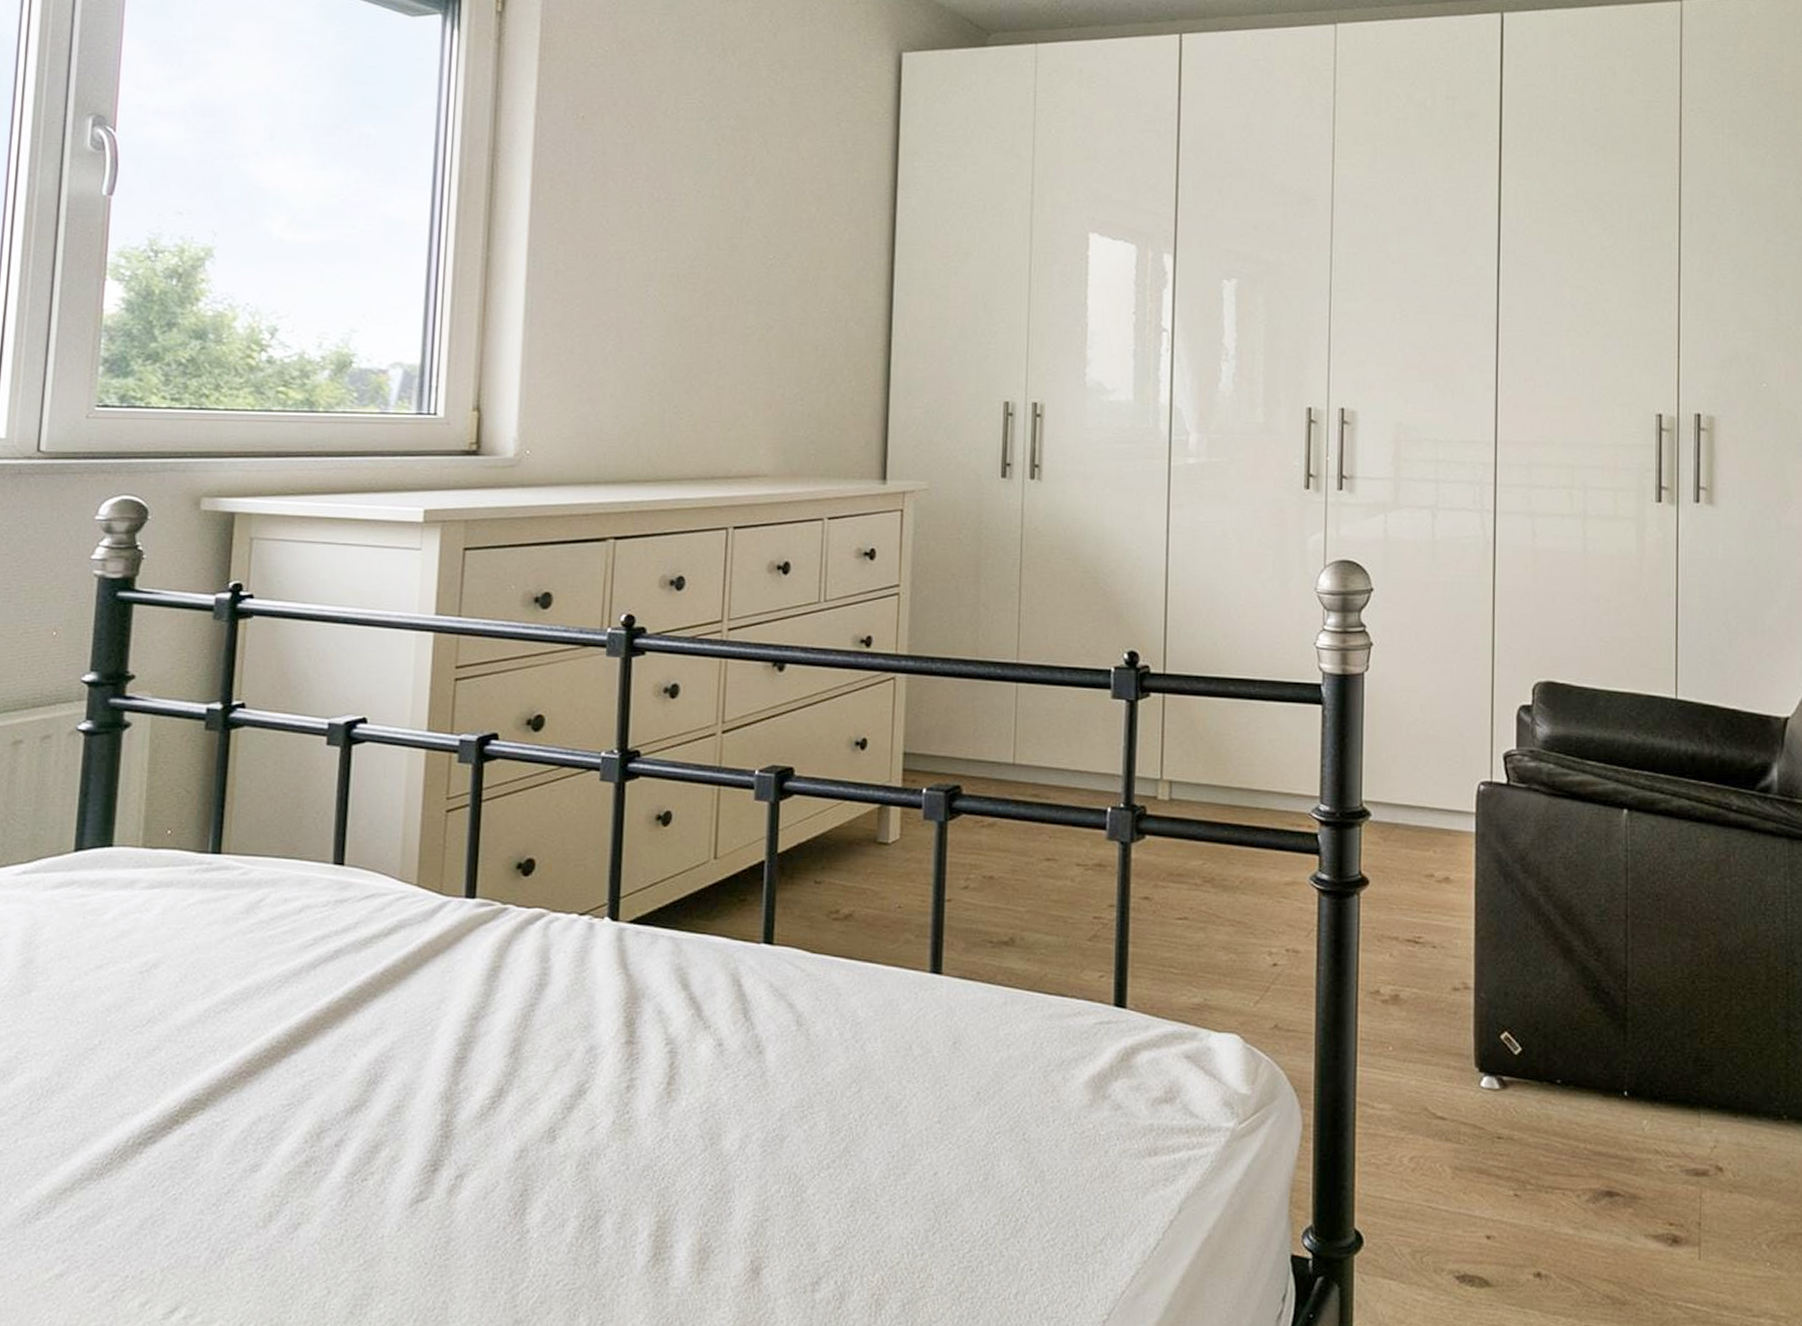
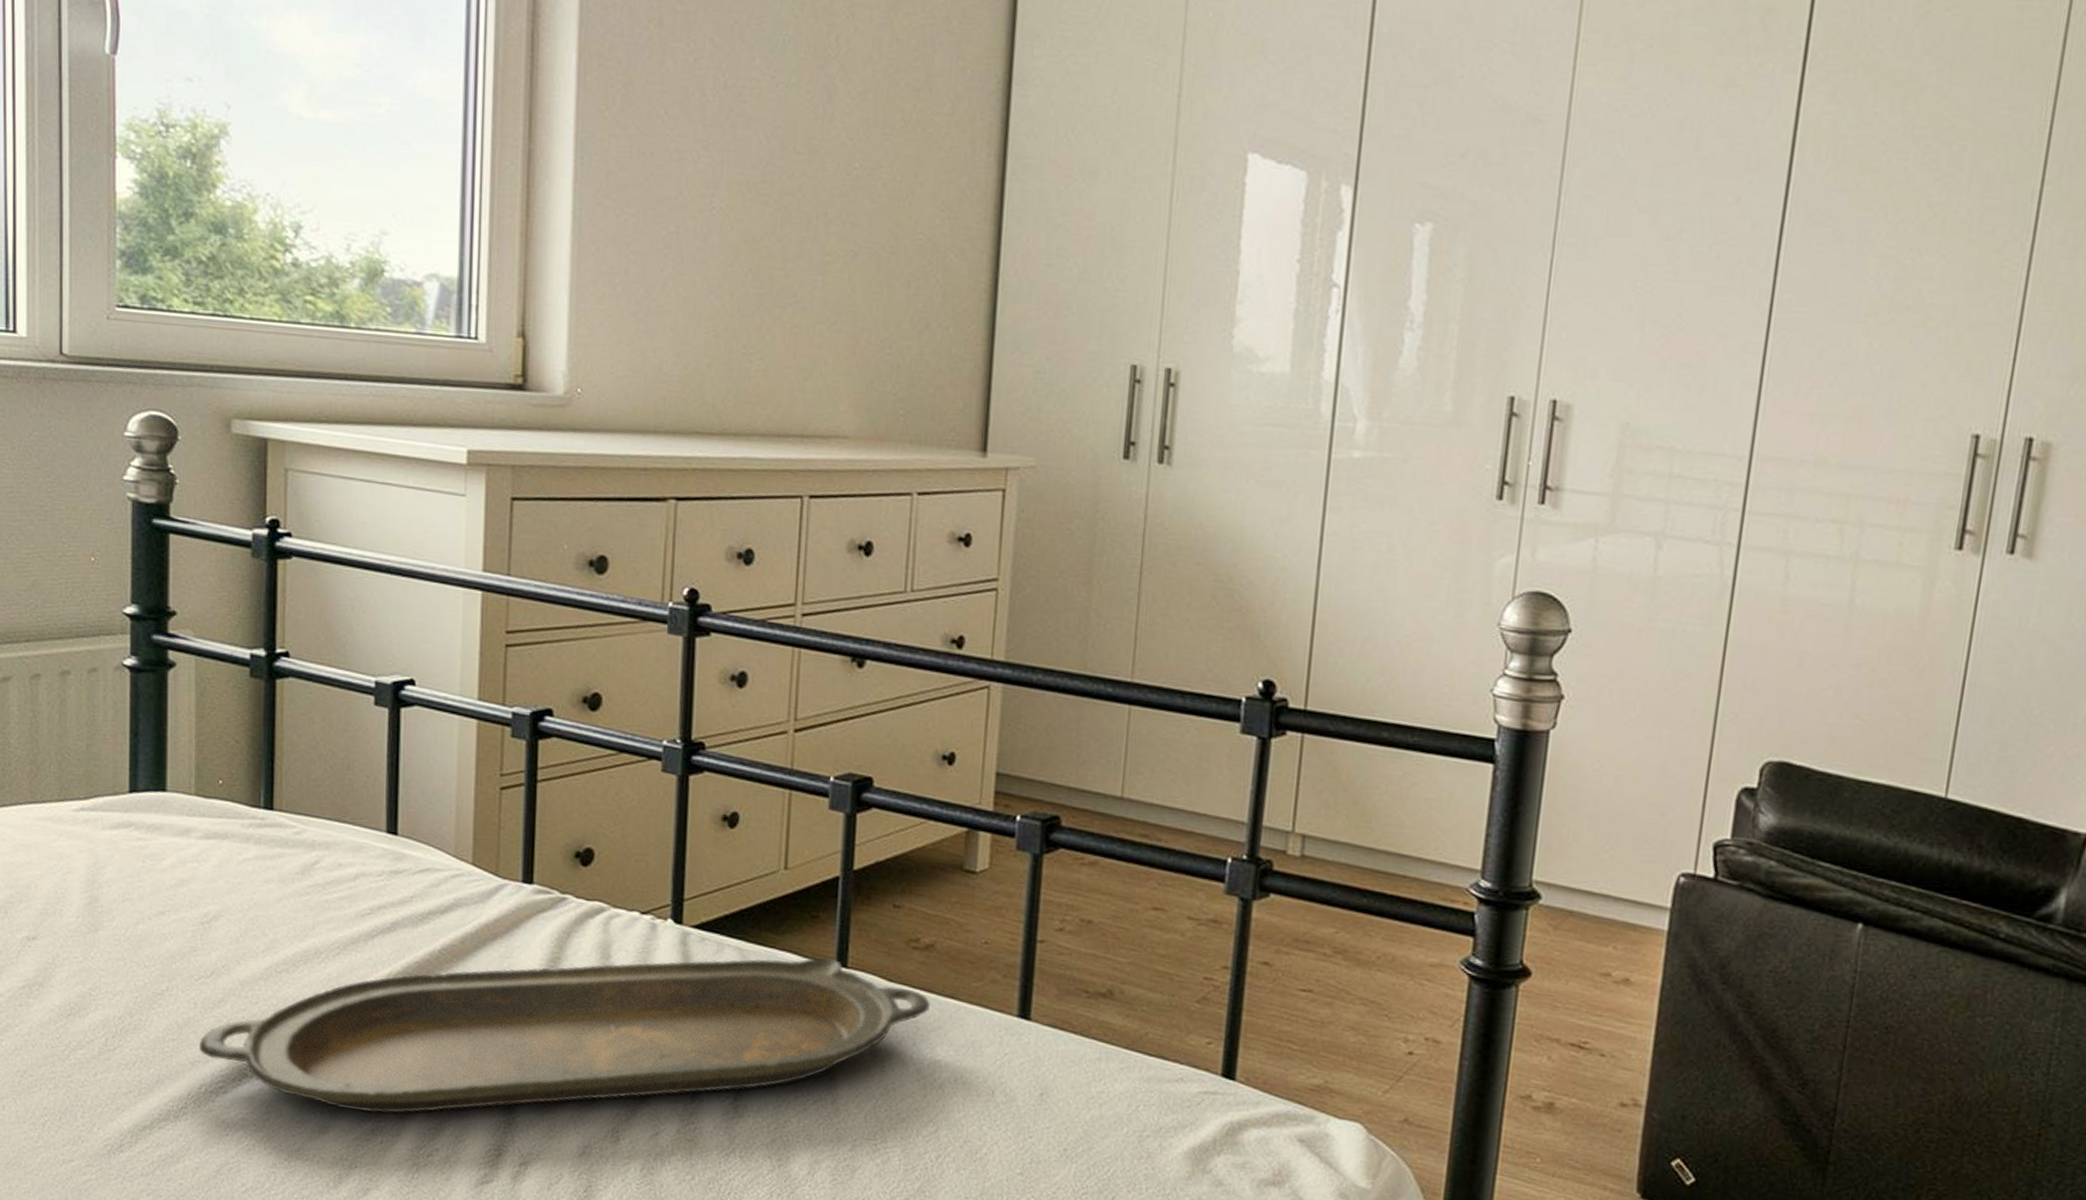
serving tray: none [129,938,850,1144] -> present [199,957,930,1114]

